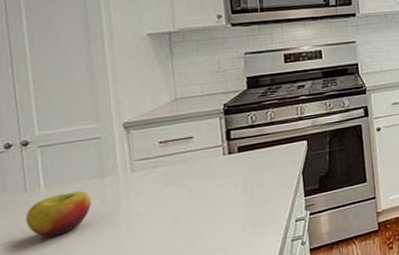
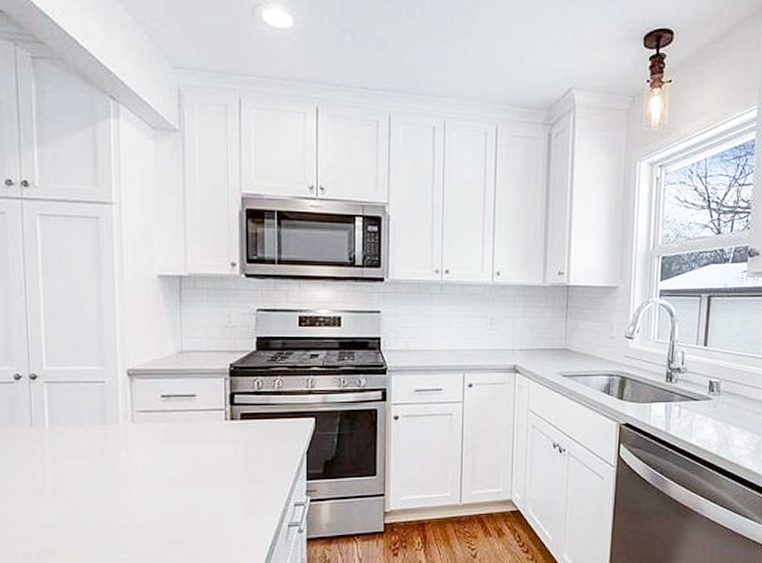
apple: present [25,190,92,238] -> none [29,434,92,476]

